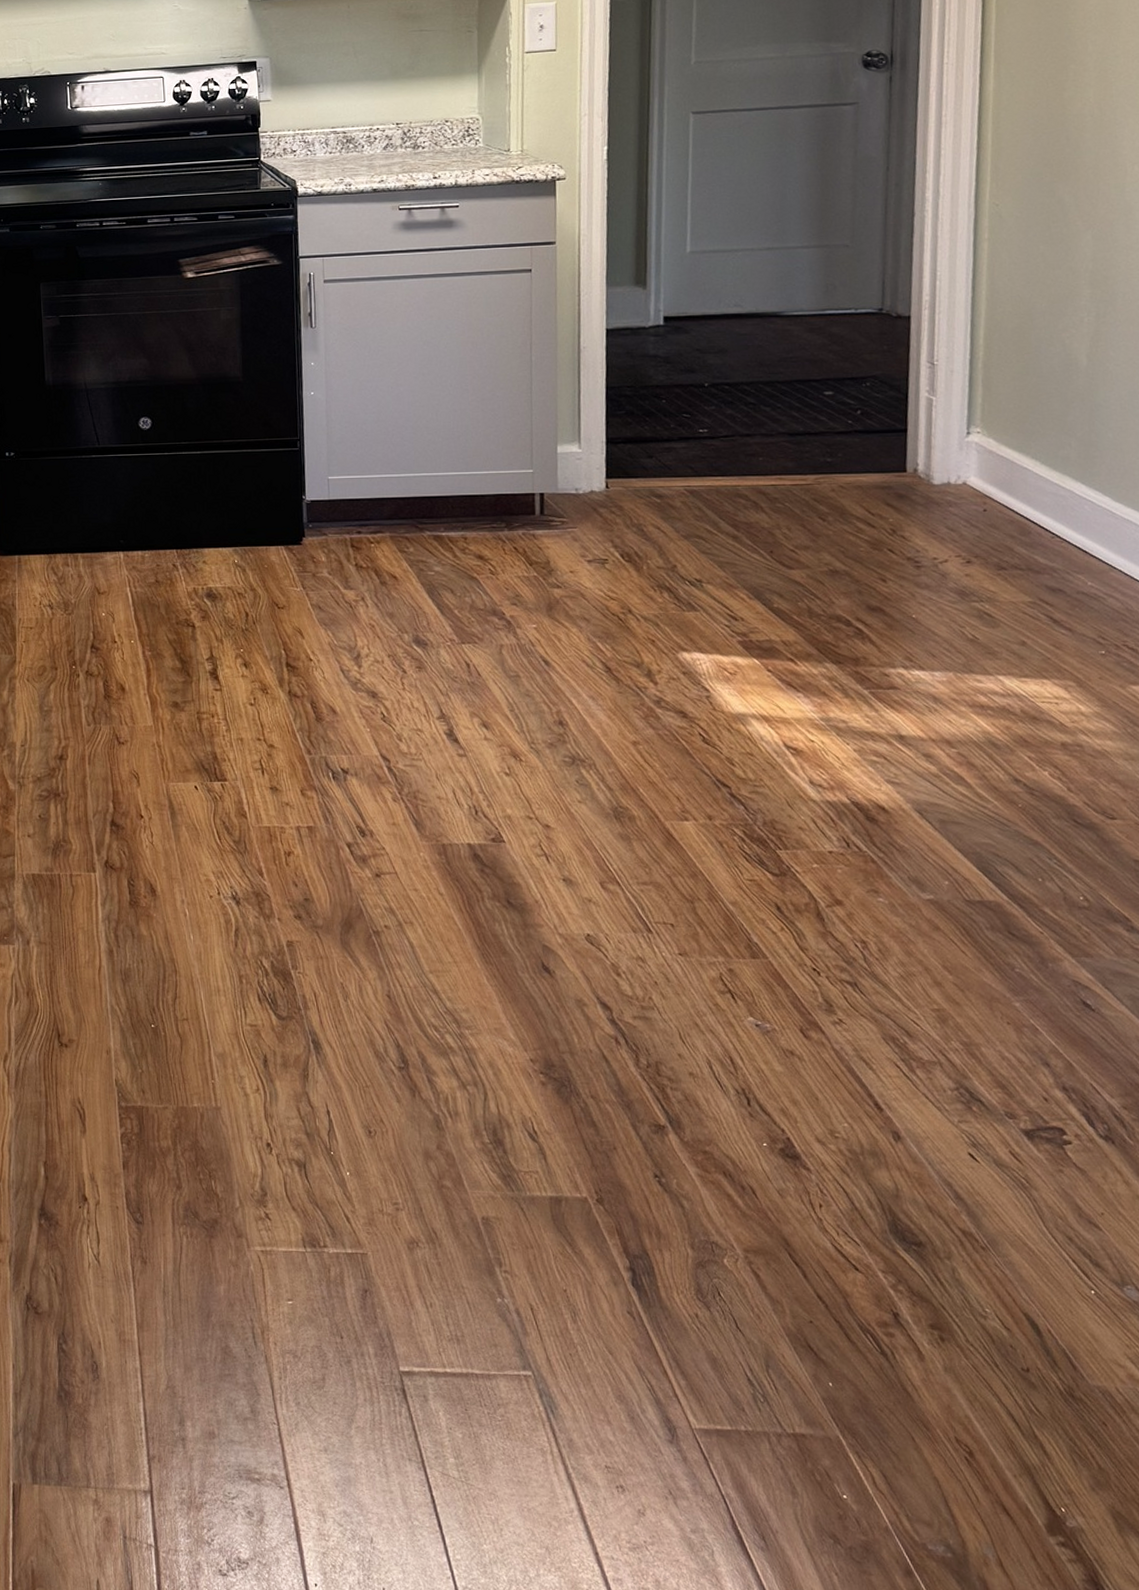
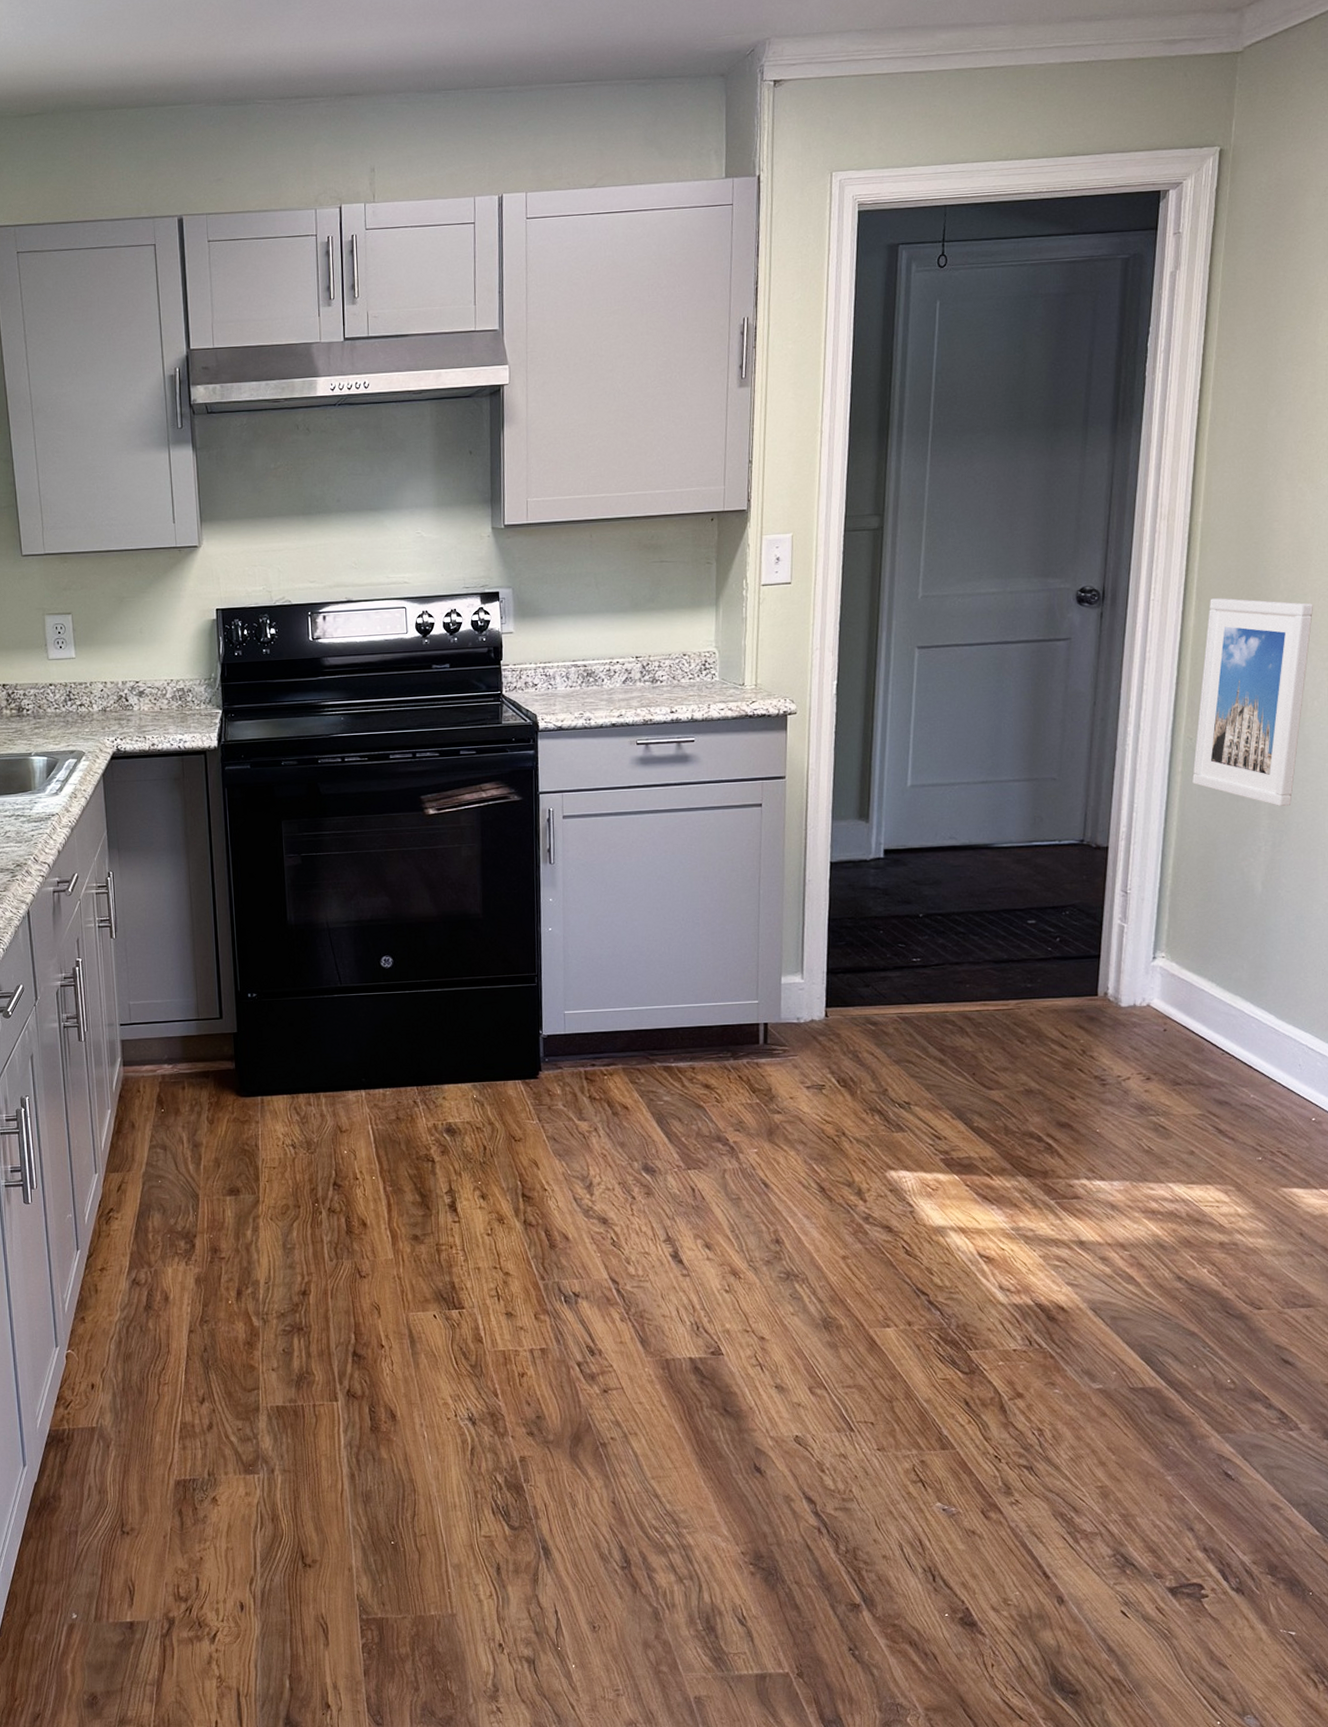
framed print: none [1001,61,1128,276] -> present [1192,598,1314,807]

